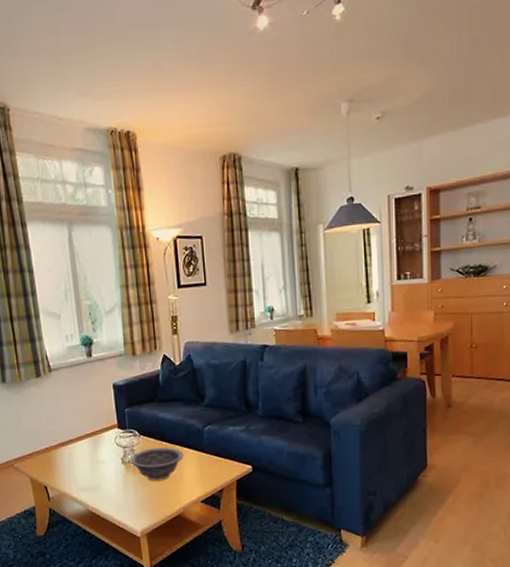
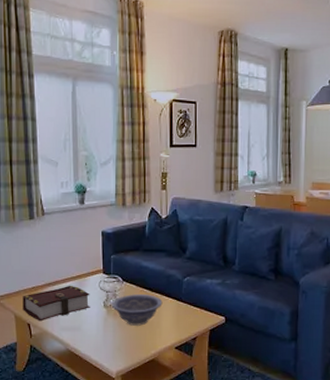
book: none [37,443,108,483] -> present [23,285,90,322]

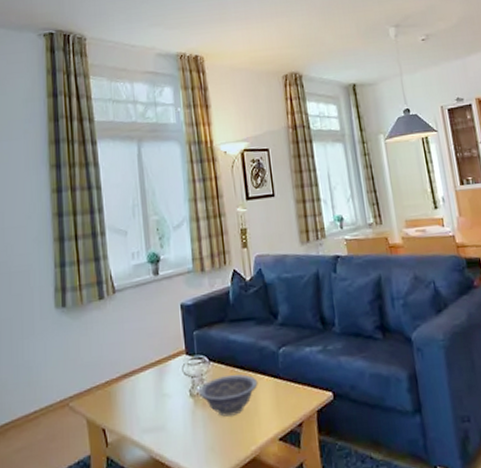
book: present [23,285,90,322] -> none [95,373,174,425]

